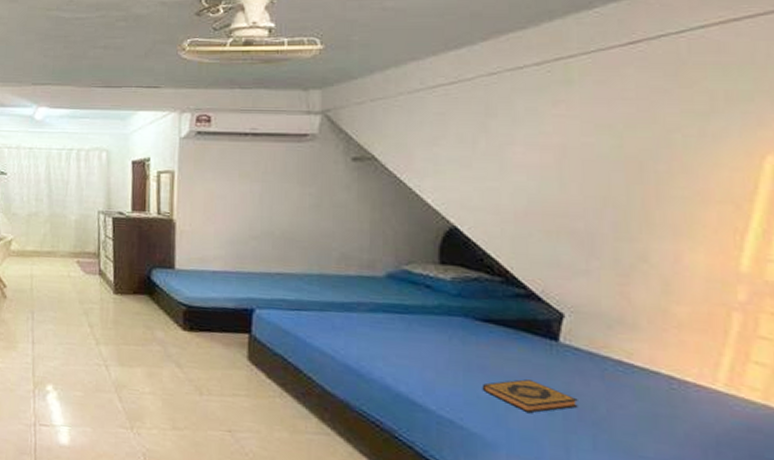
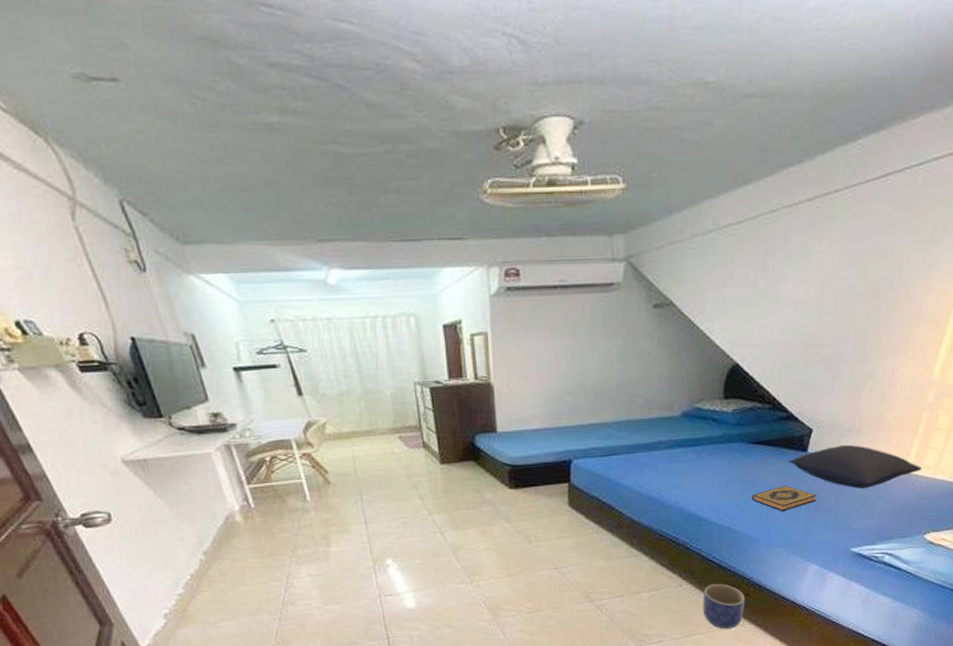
pillow: none [531,339,744,402] -> present [788,444,922,489]

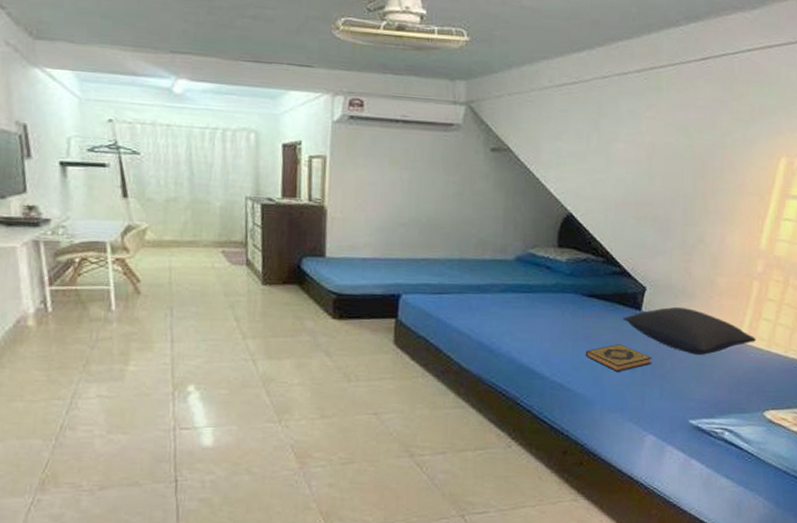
planter: present [703,583,746,629] -> none [532,447,579,503]

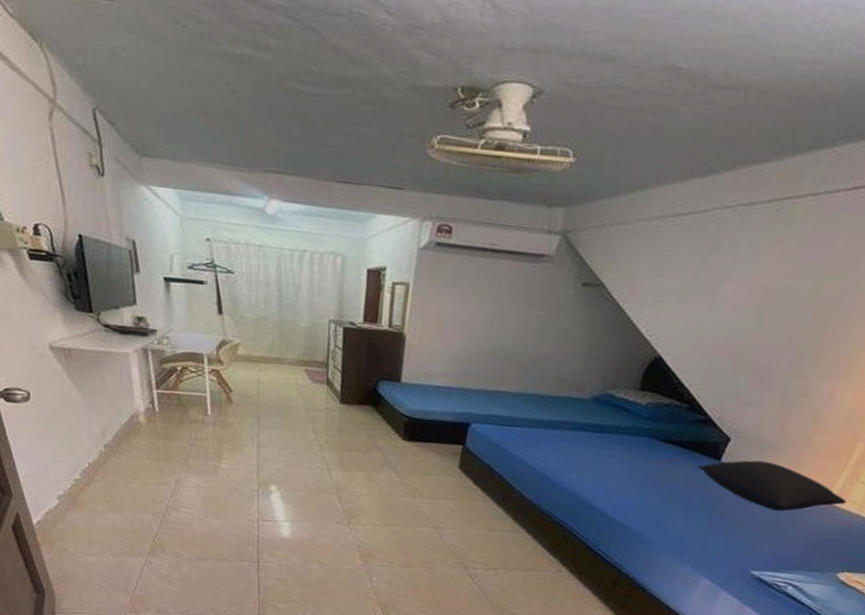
hardback book: present [585,344,652,373] -> none [651,490,723,518]

